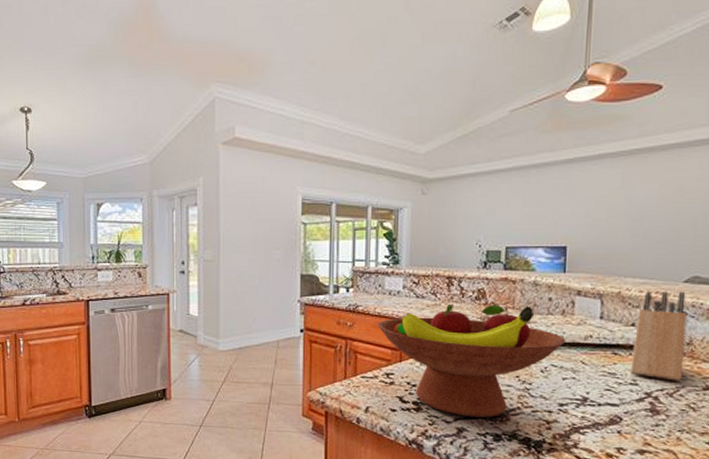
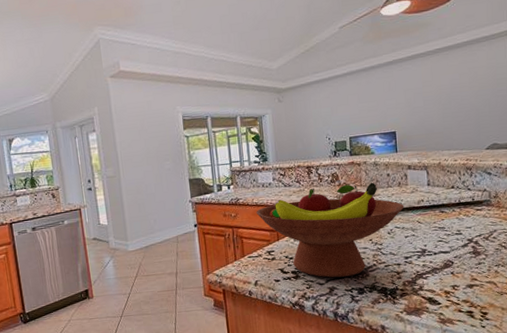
knife block: present [629,291,688,381] -> none [454,156,494,227]

